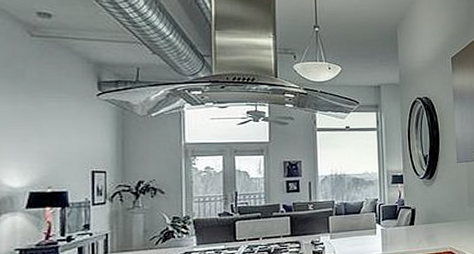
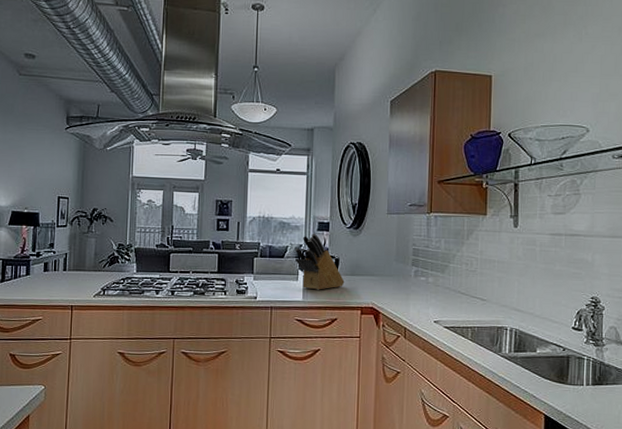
knife block: none [371,186,422,242] -> present [295,233,345,290]

